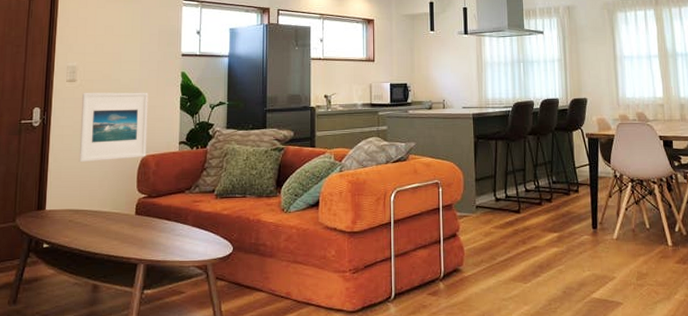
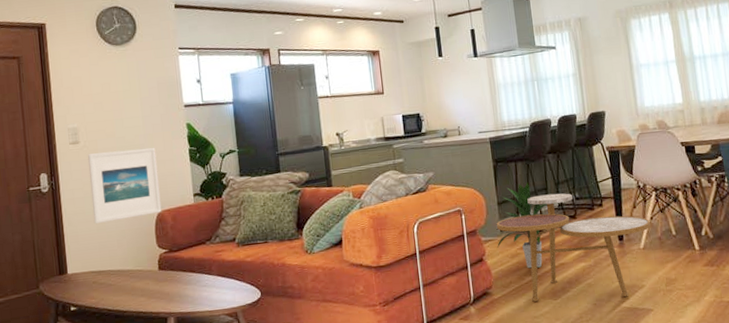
indoor plant: none [470,161,535,249] -> present [496,182,558,269]
side table: none [473,175,626,288] -> present [497,193,651,303]

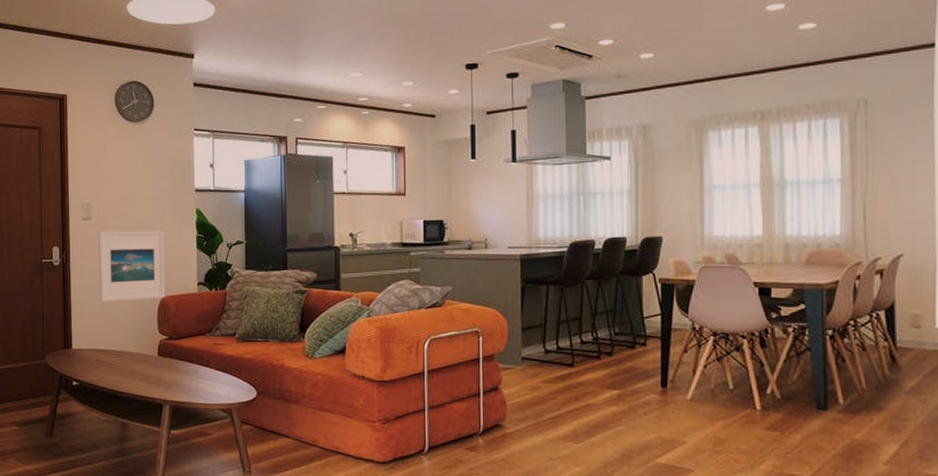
indoor plant: present [496,182,558,269] -> none [515,308,593,405]
side table: present [497,193,651,303] -> none [518,325,704,452]

